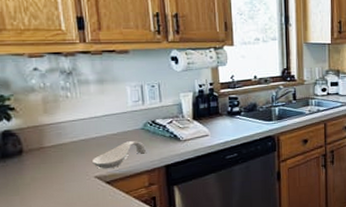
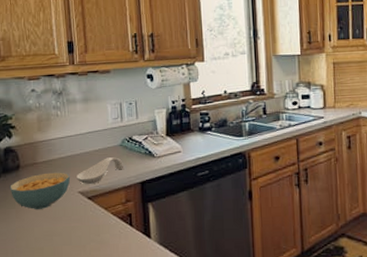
cereal bowl: none [11,156,85,196] -> present [10,172,70,209]

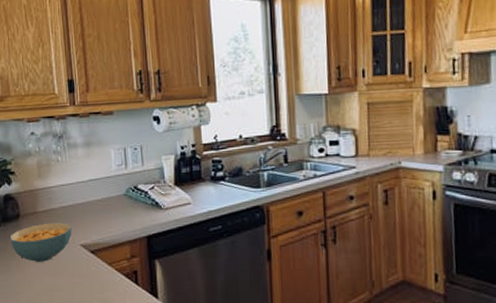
spoon rest: present [77,157,124,184] -> none [79,208,129,236]

